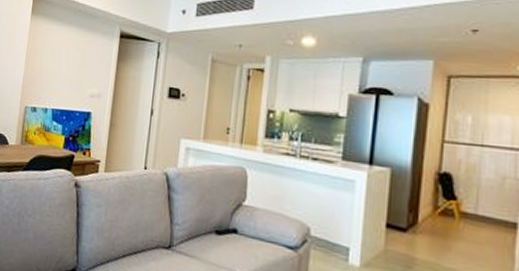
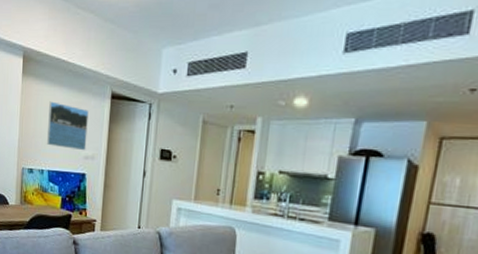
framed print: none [53,40,97,89] -> present [47,101,89,151]

